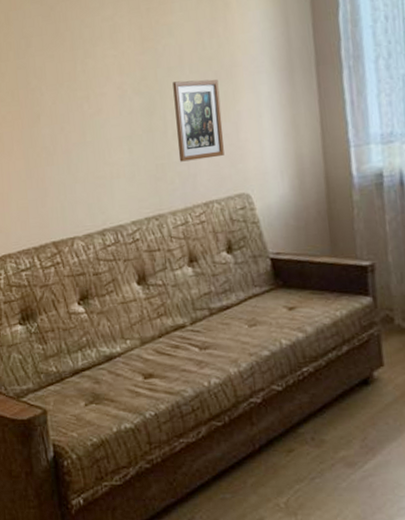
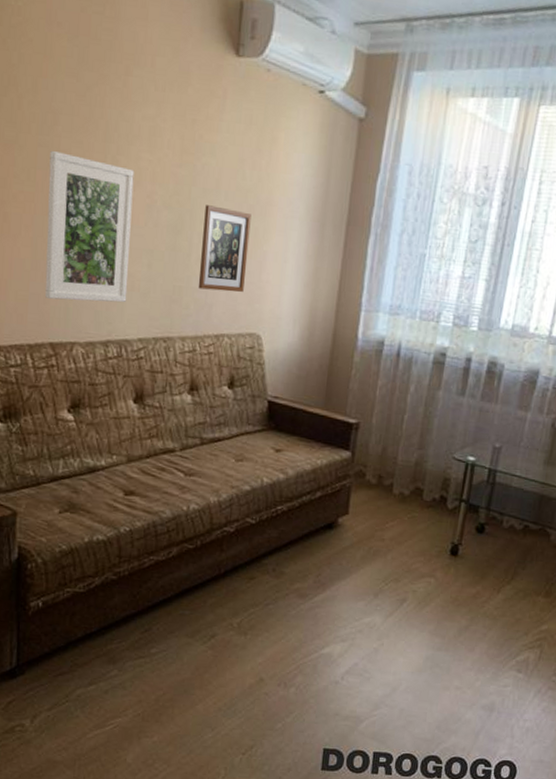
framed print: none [28,67,115,202] -> present [45,150,135,303]

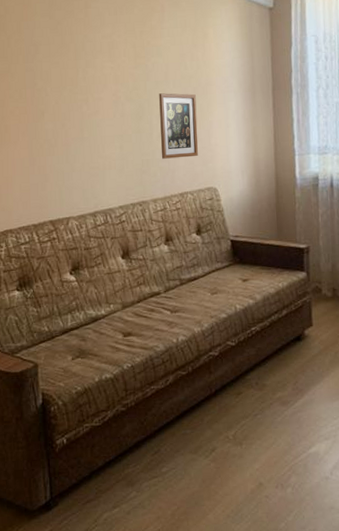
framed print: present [45,150,135,303] -> none [35,72,107,186]

